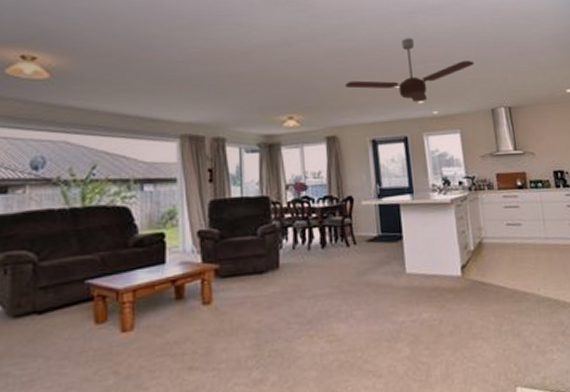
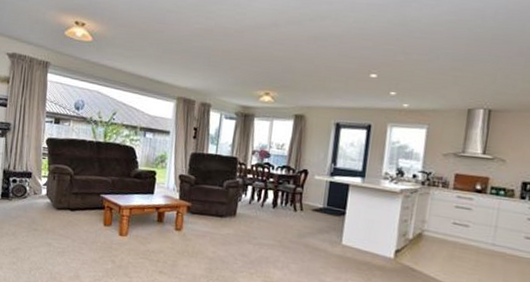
ceiling fan: present [345,38,474,103] -> none [321,28,462,94]

